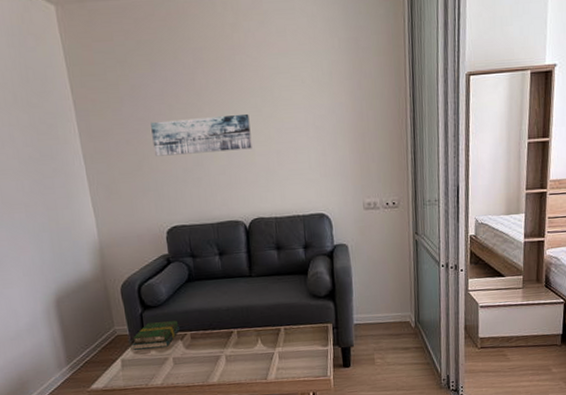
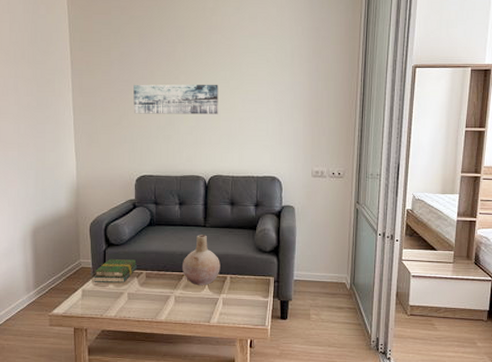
vase: none [230,285,273,341] -> present [183,235,220,285]

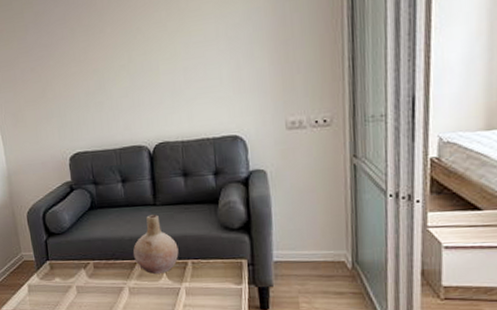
book: present [94,258,137,282] -> none [38,249,83,276]
wall art: present [133,84,218,115] -> none [53,31,157,82]

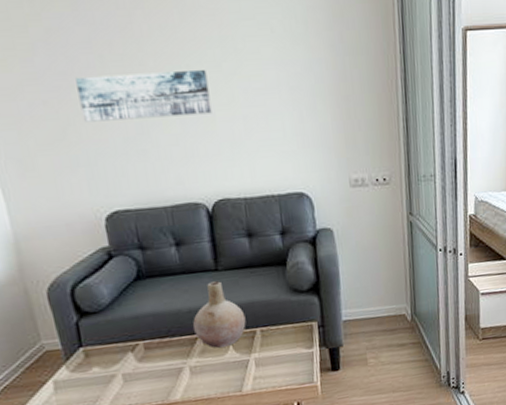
wall art: none [53,31,157,82] -> present [75,70,212,122]

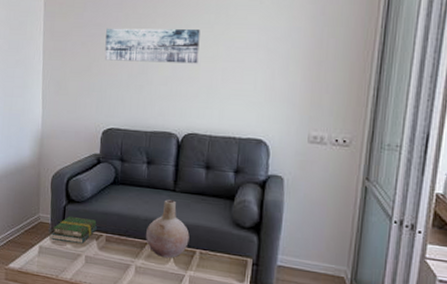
book: none [67,328,129,368] -> present [52,216,97,244]

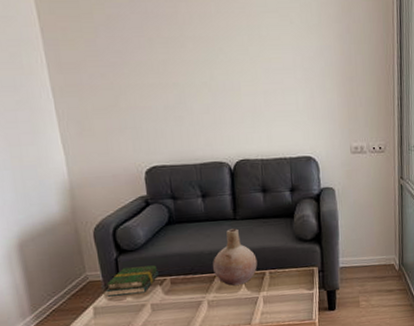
wall art: present [104,28,200,64] -> none [128,53,238,92]

